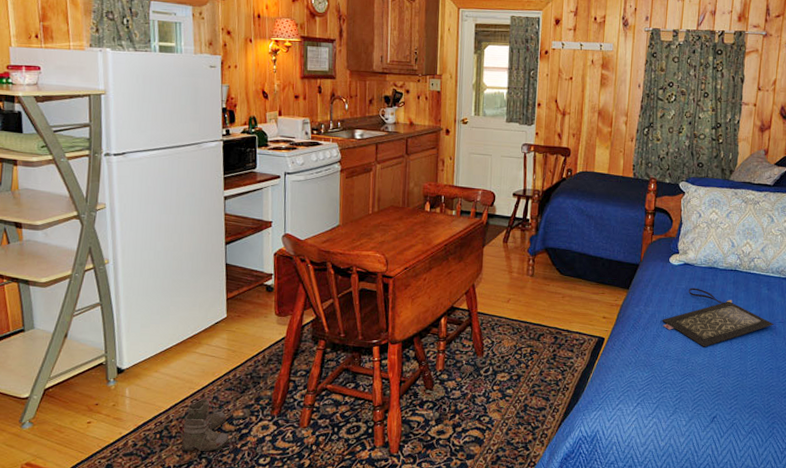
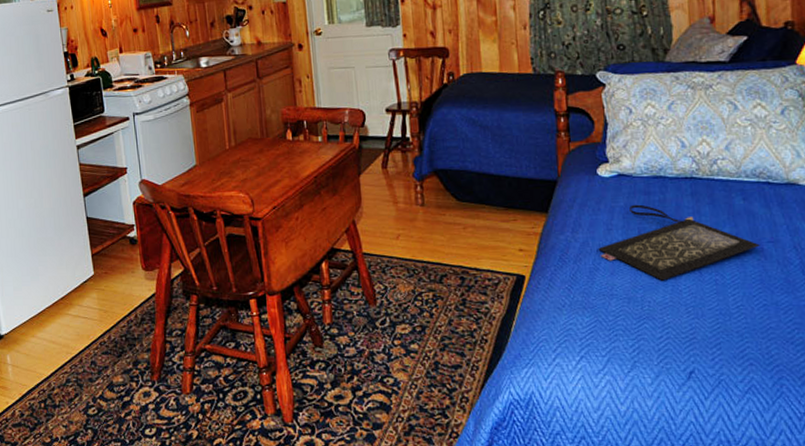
boots: present [181,399,229,460] -> none [65,364,113,431]

